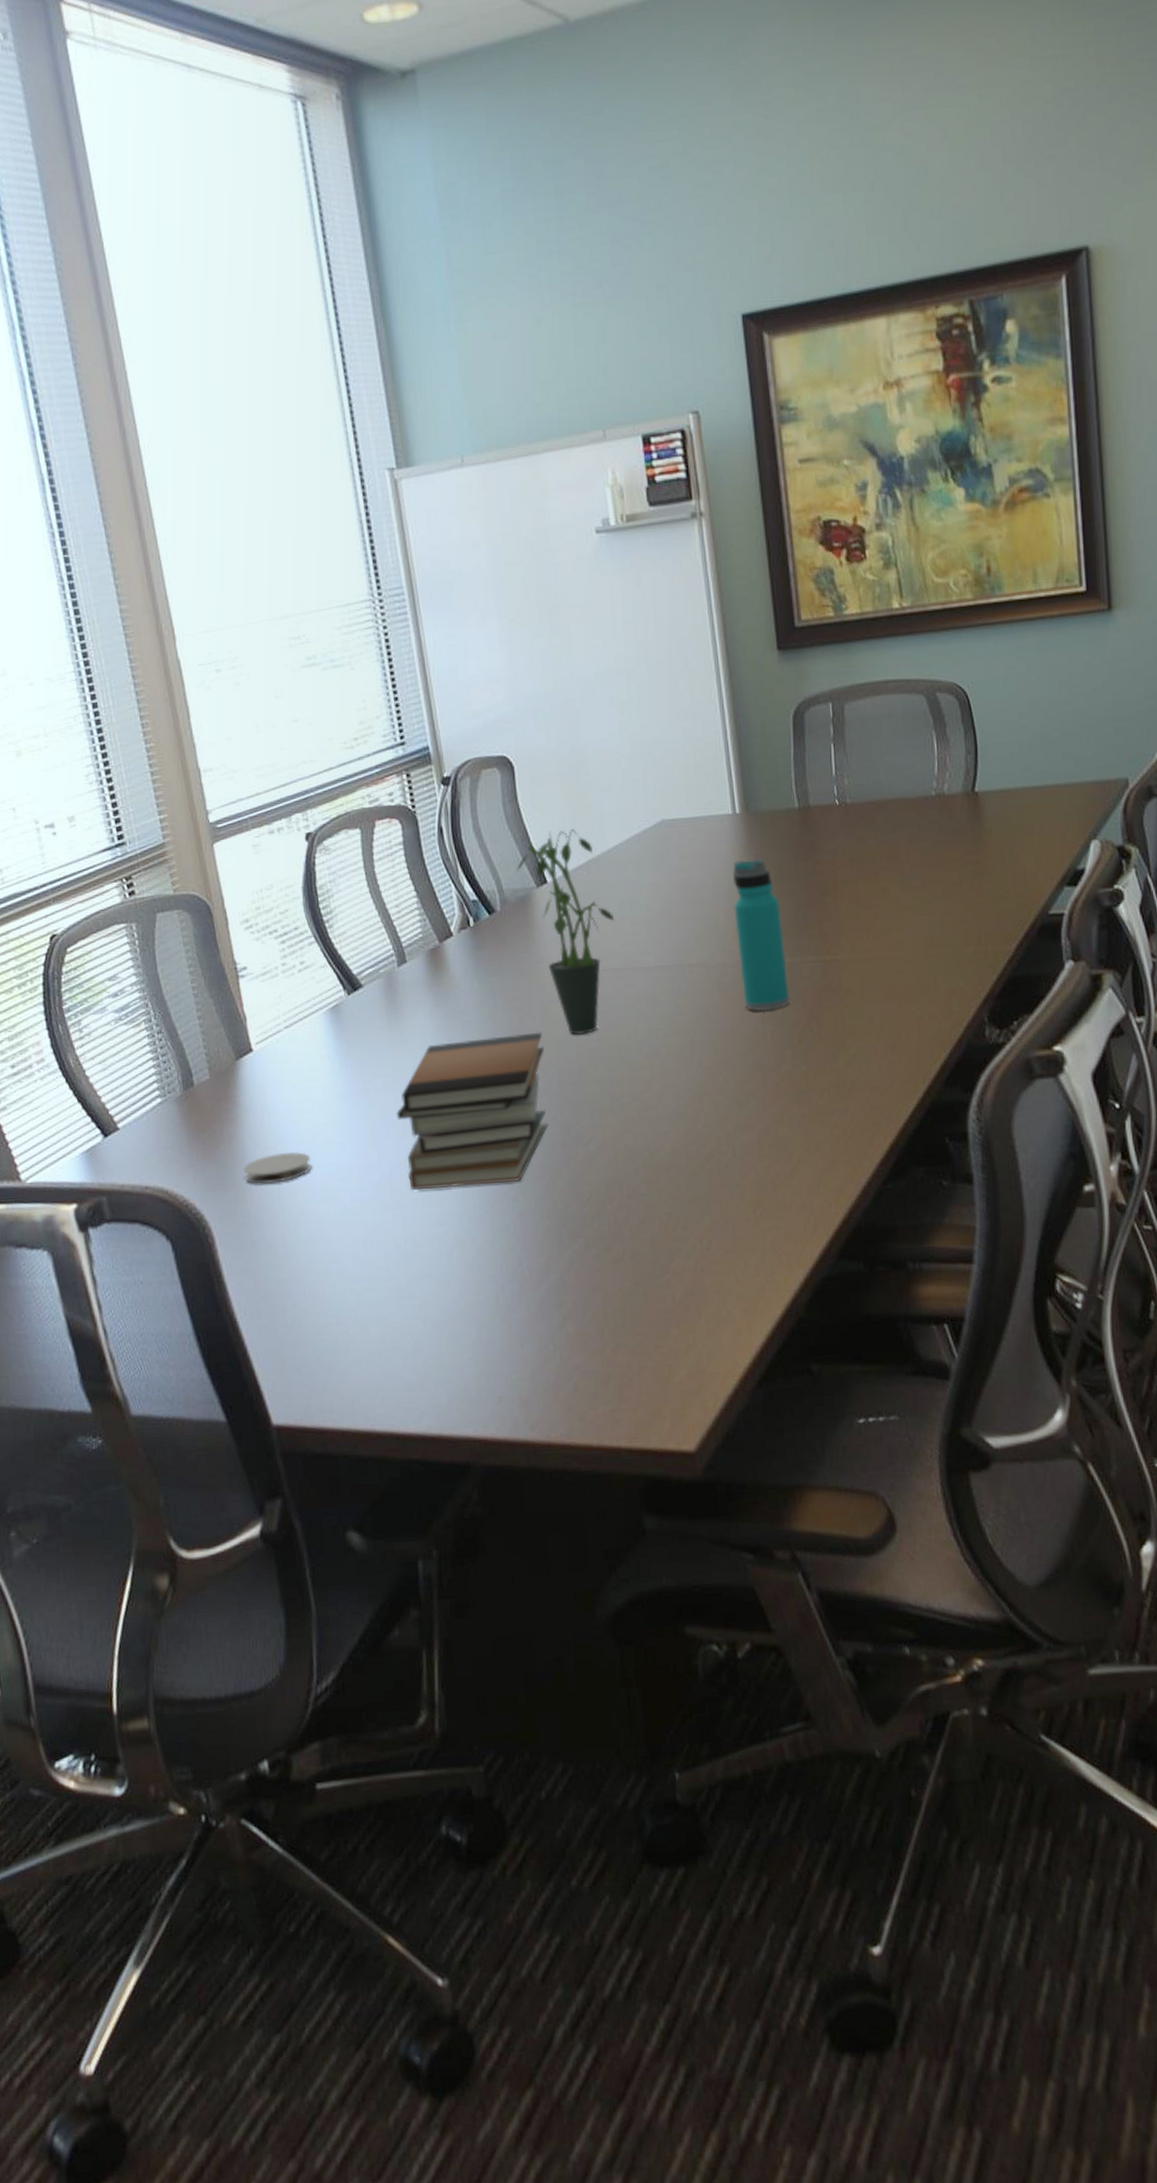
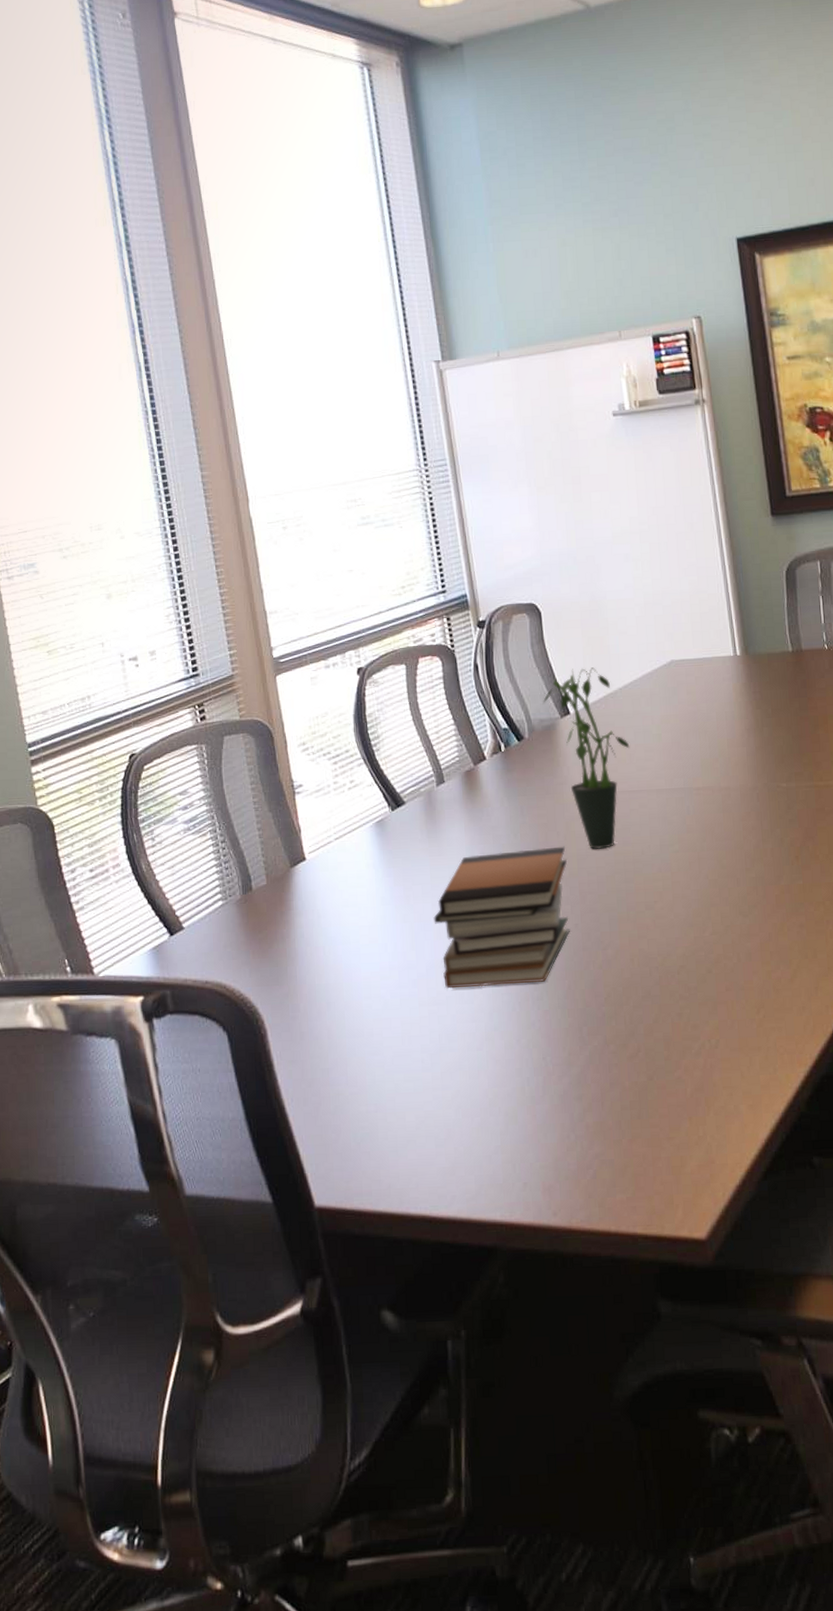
coaster: present [243,1152,312,1185] -> none [294,952,356,981]
water bottle: present [733,859,790,1012] -> none [734,695,788,831]

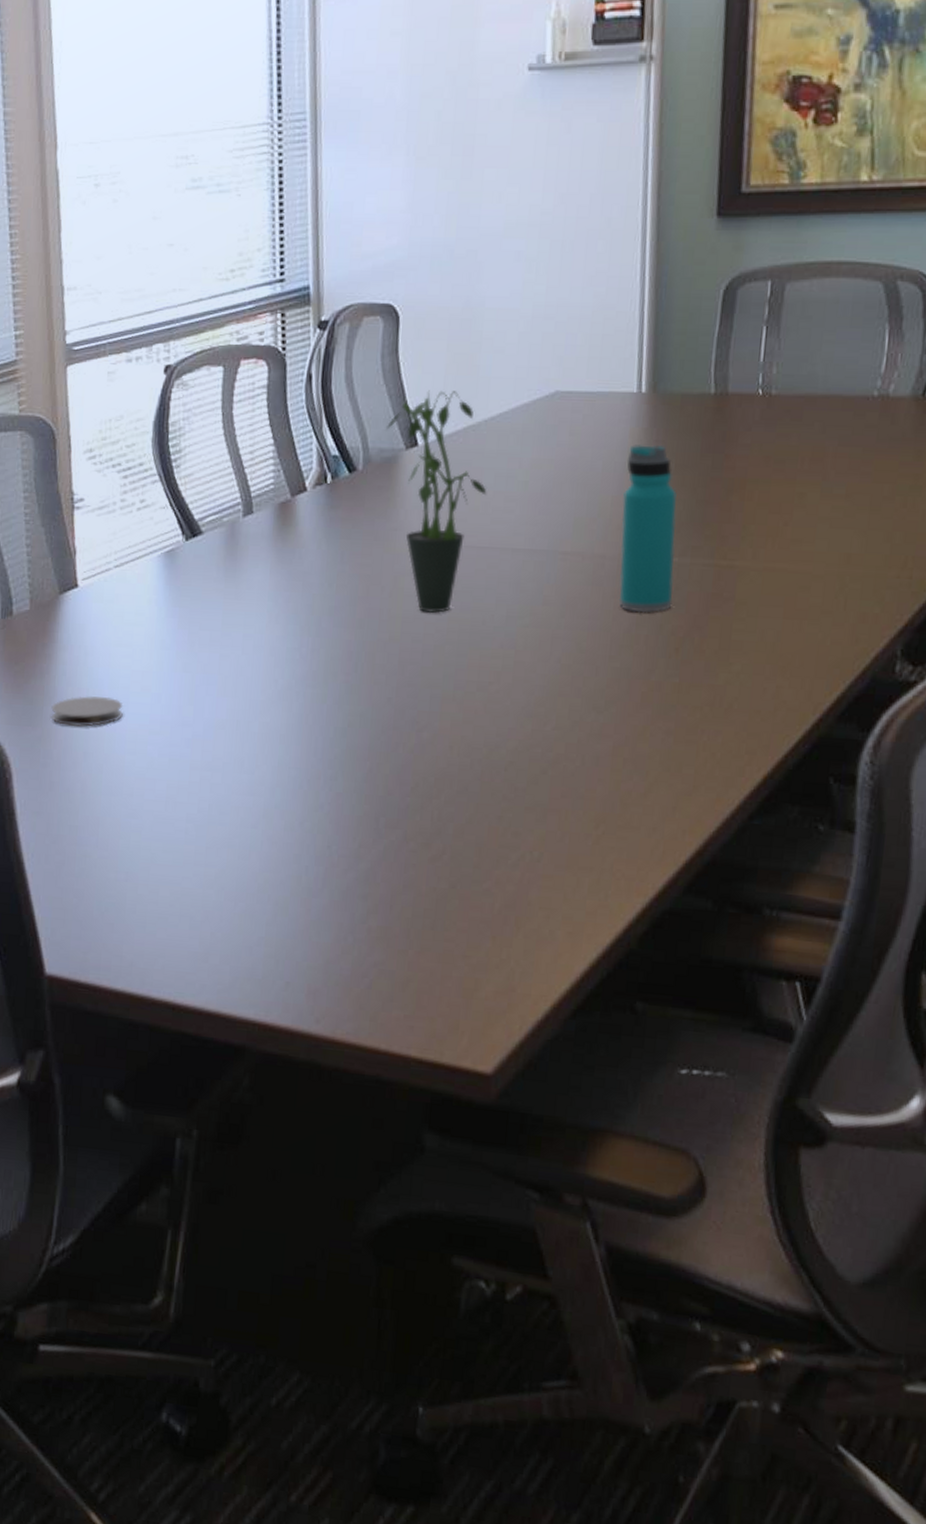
coaster: none [294,952,356,981] -> present [51,696,123,727]
book stack: present [433,846,570,989] -> none [219,603,388,760]
water bottle: none [734,695,788,831] -> present [618,445,677,613]

